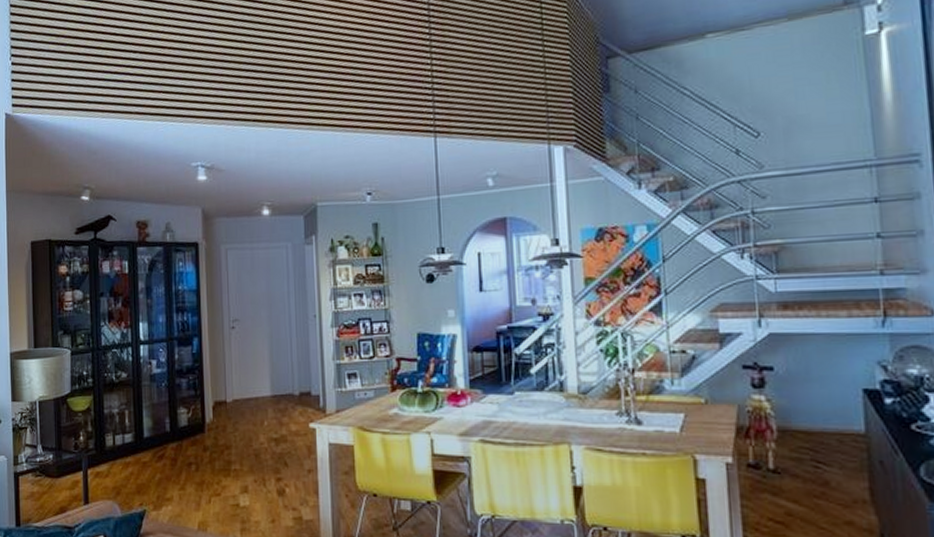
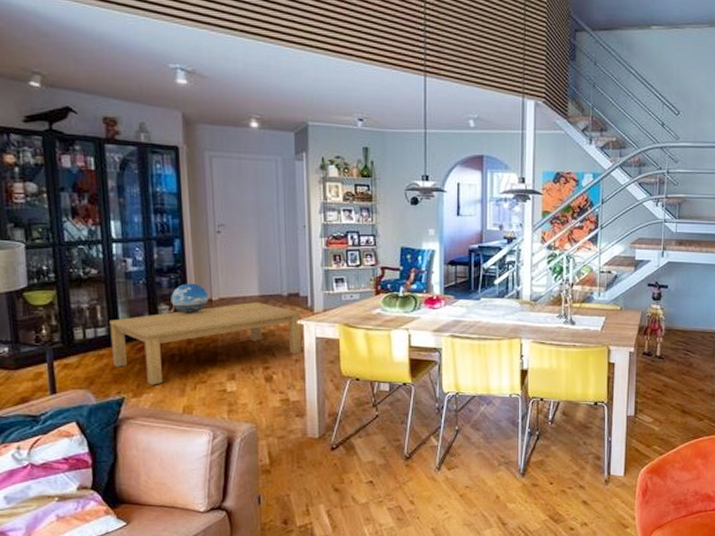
coffee table: none [135,403,315,497] -> present [109,302,302,385]
decorative sphere: none [189,384,224,417] -> present [171,283,209,314]

